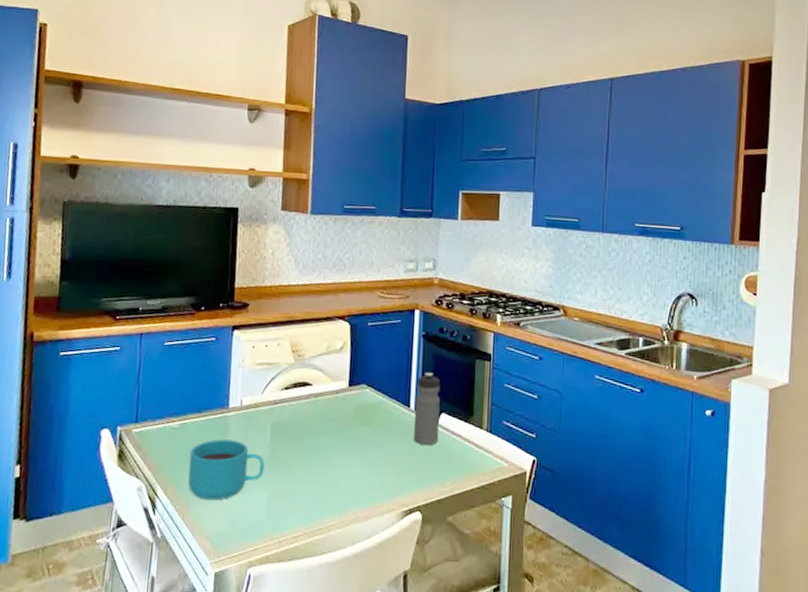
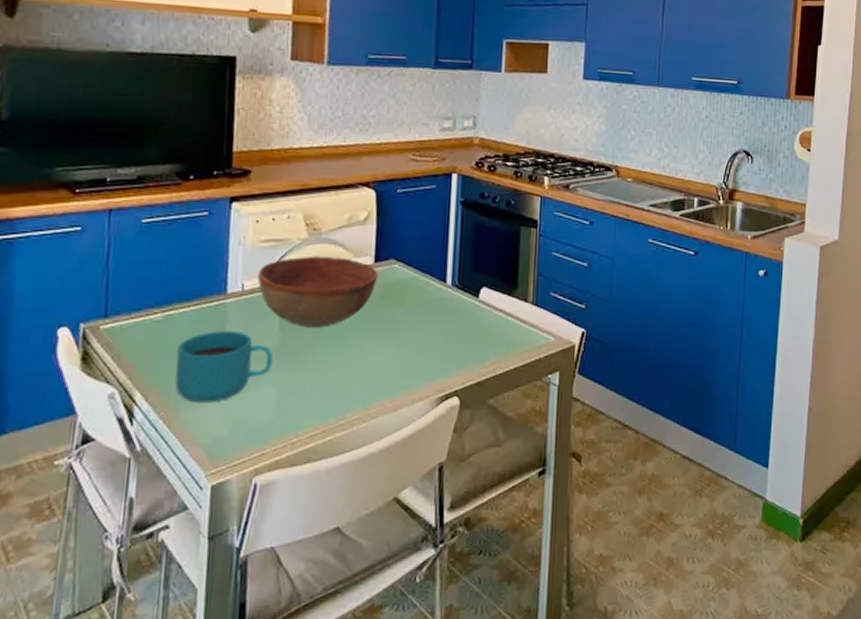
bowl: none [253,378,352,442] -> present [257,255,378,328]
water bottle: present [413,372,441,445] -> none [449,242,481,323]

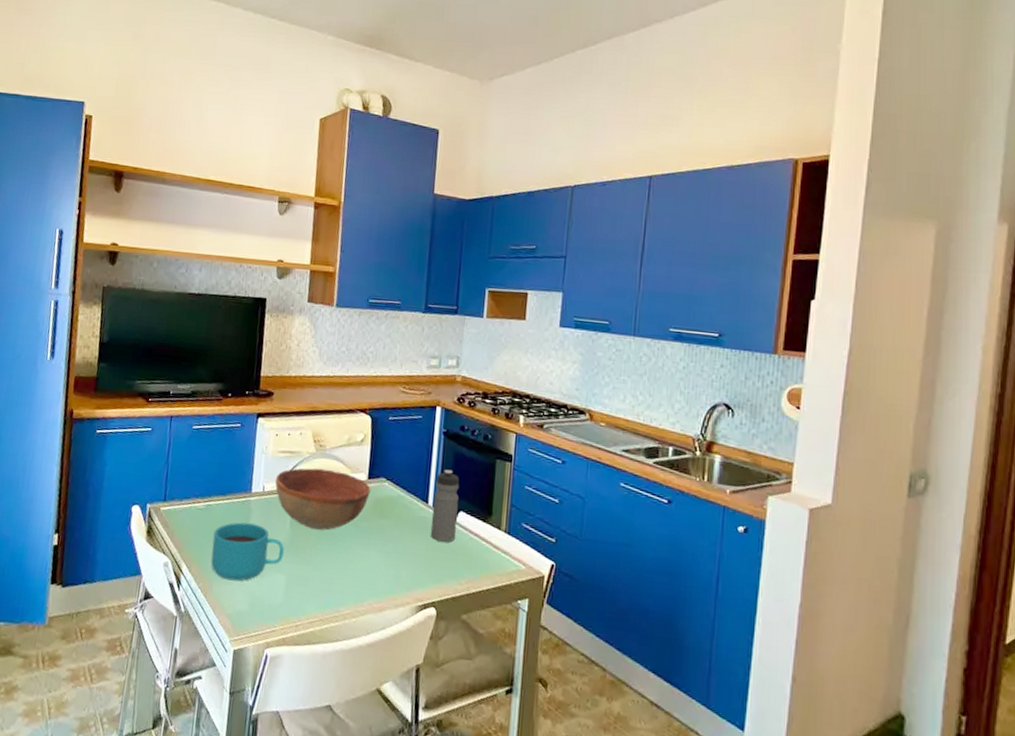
water bottle: none [449,242,481,323] -> present [430,469,460,542]

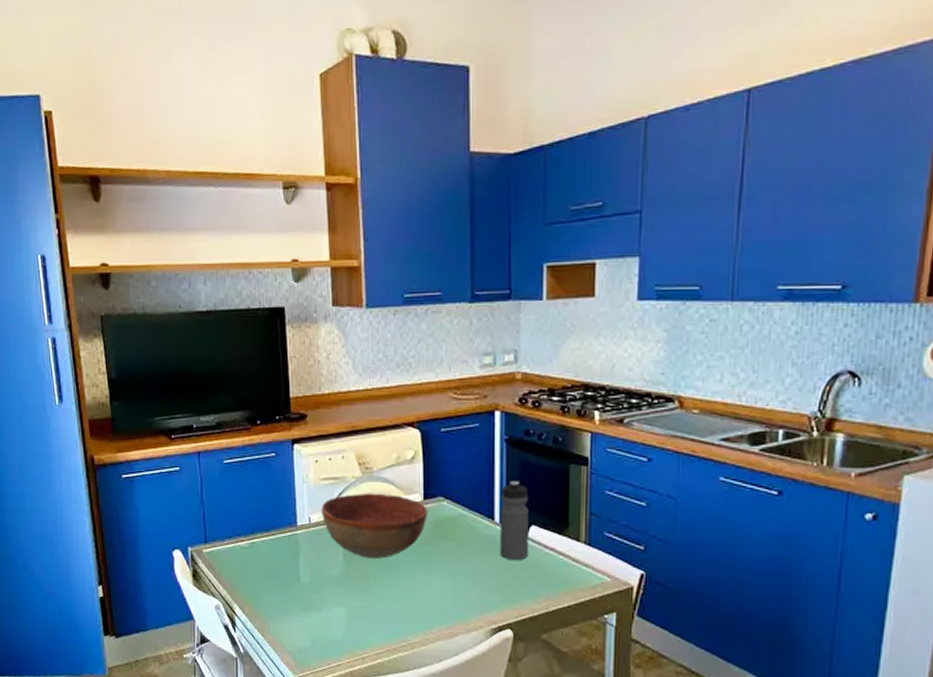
cup: present [211,522,284,582] -> none [262,558,340,618]

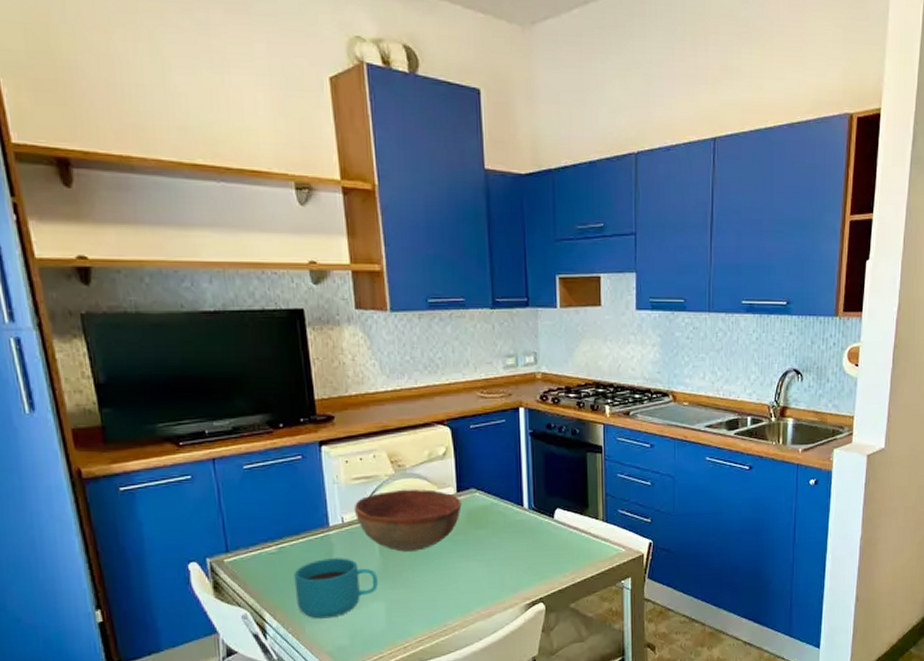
cup: none [262,558,340,618] -> present [294,558,378,619]
water bottle: present [499,481,529,560] -> none [528,470,556,541]

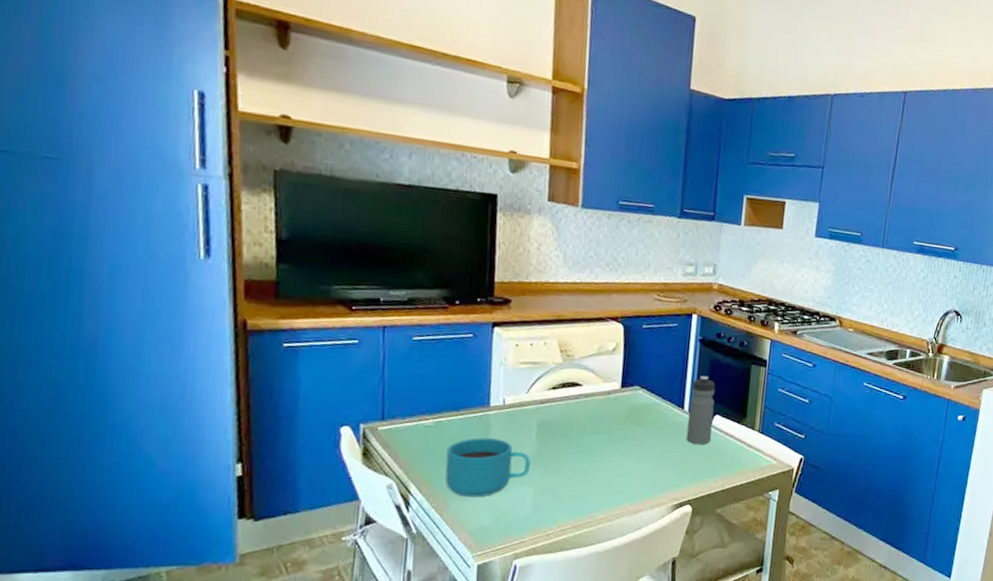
bowl: present [353,489,462,552] -> none [517,378,624,441]
water bottle: none [528,470,556,541] -> present [686,375,716,444]

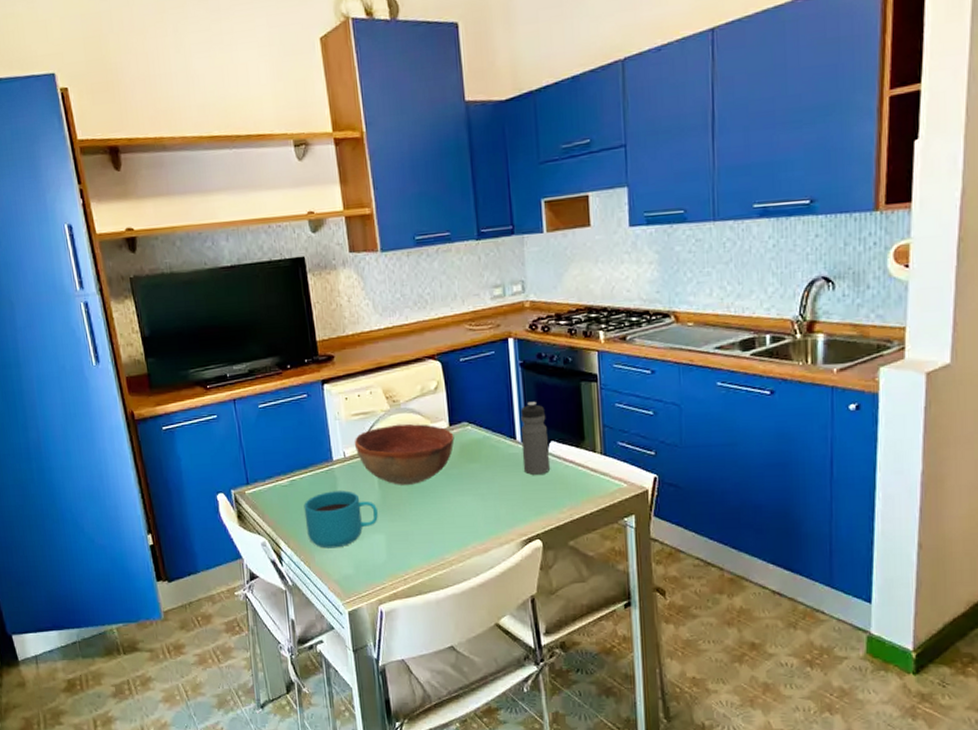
bowl: none [517,378,624,441] -> present [354,424,455,485]

